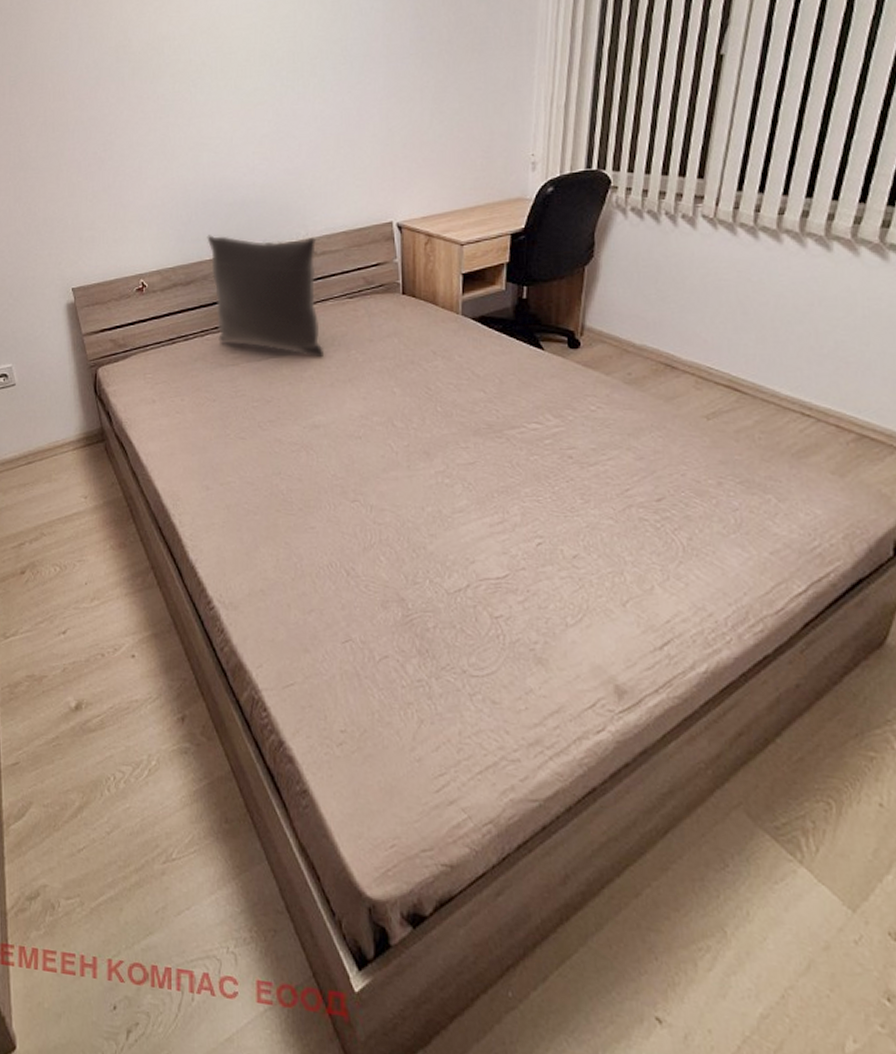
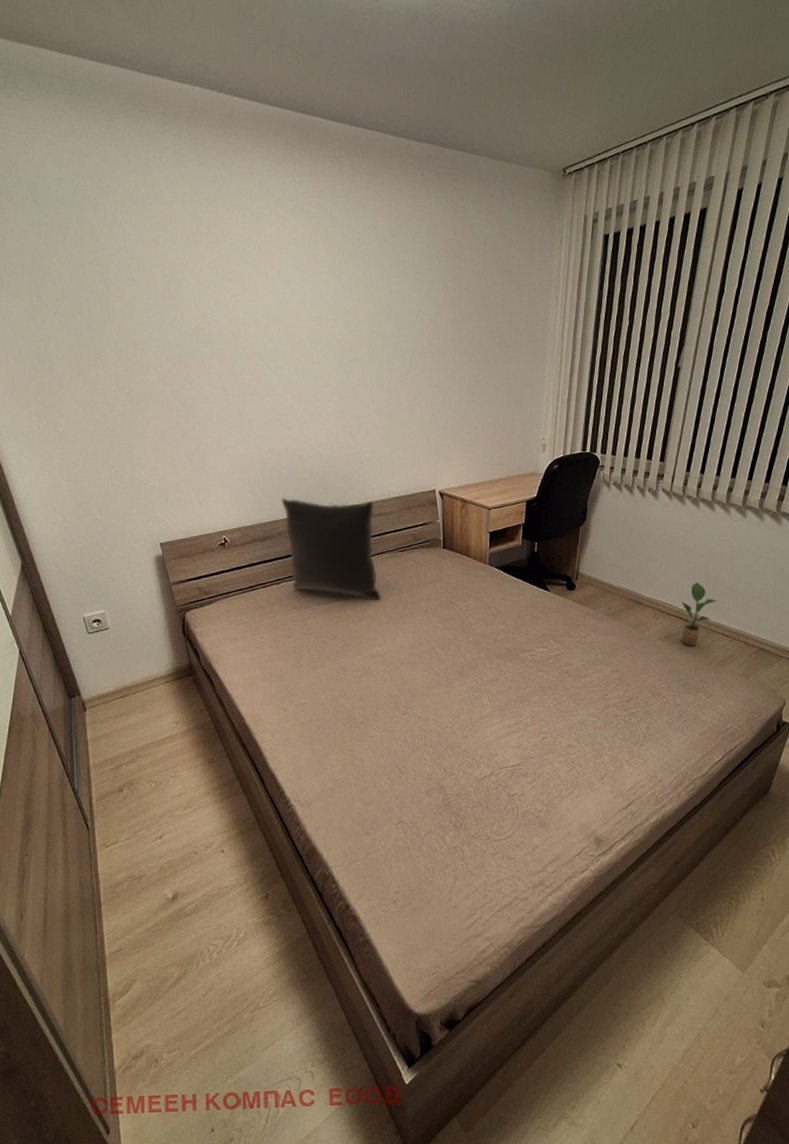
potted plant: none [736,341,791,429] -> present [681,582,717,646]

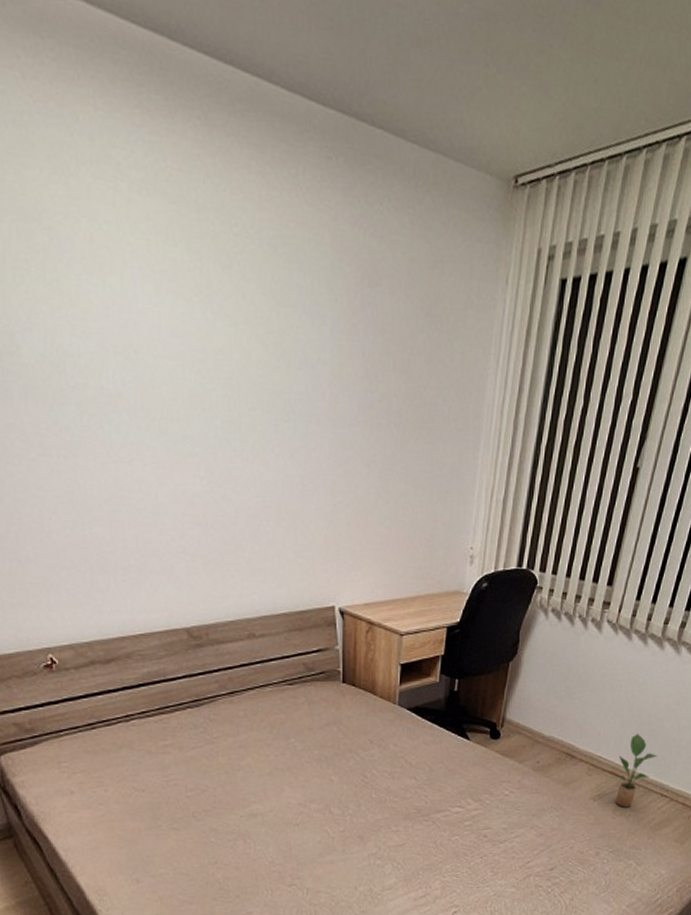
pillow: present [281,498,381,600] -> none [129,607,263,745]

